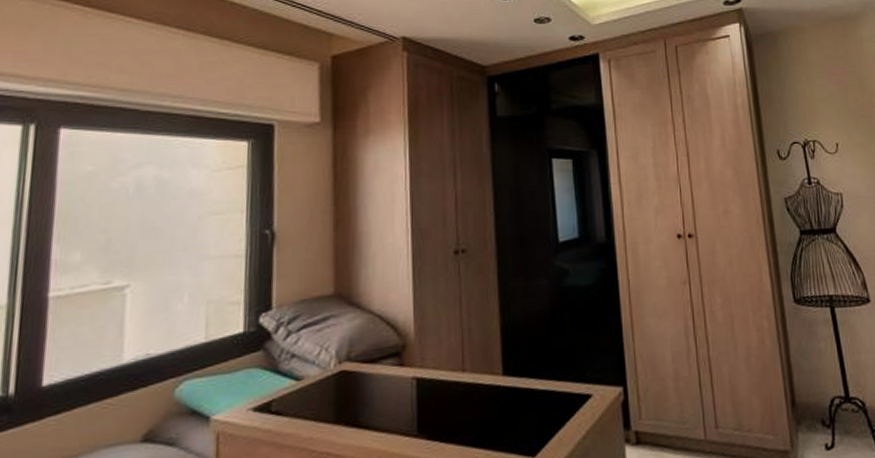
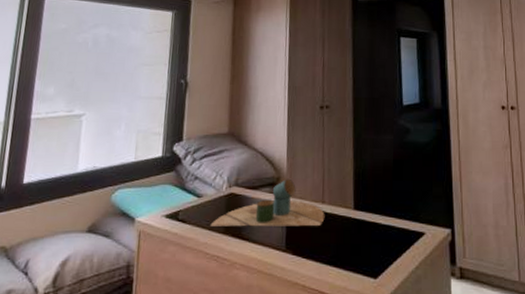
decorative tray: none [316,344,467,416] -> present [210,178,325,227]

